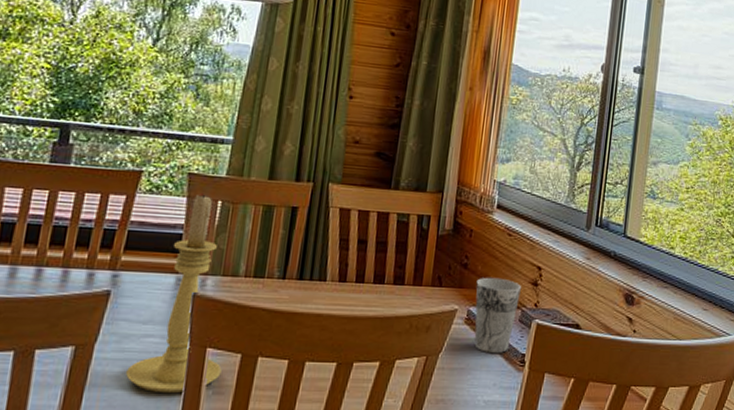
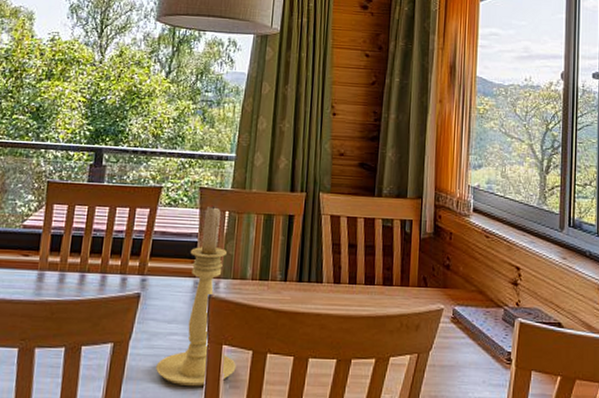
cup: present [474,277,521,354] -> none [459,277,502,352]

